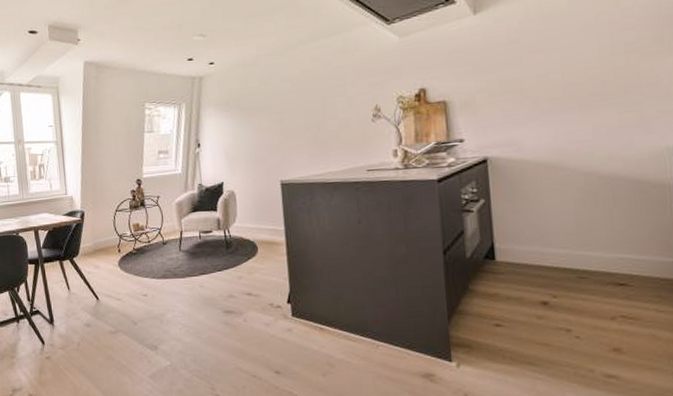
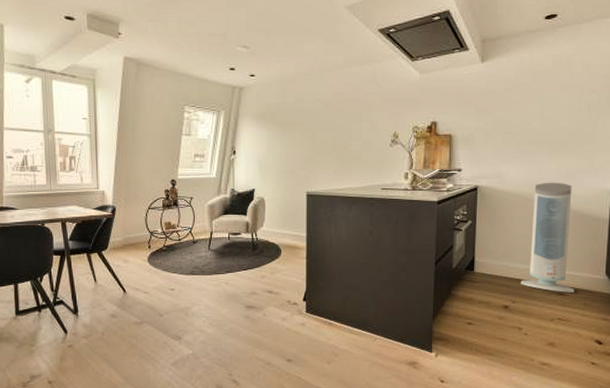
air purifier: none [560,143,642,283] -> present [520,182,575,293]

